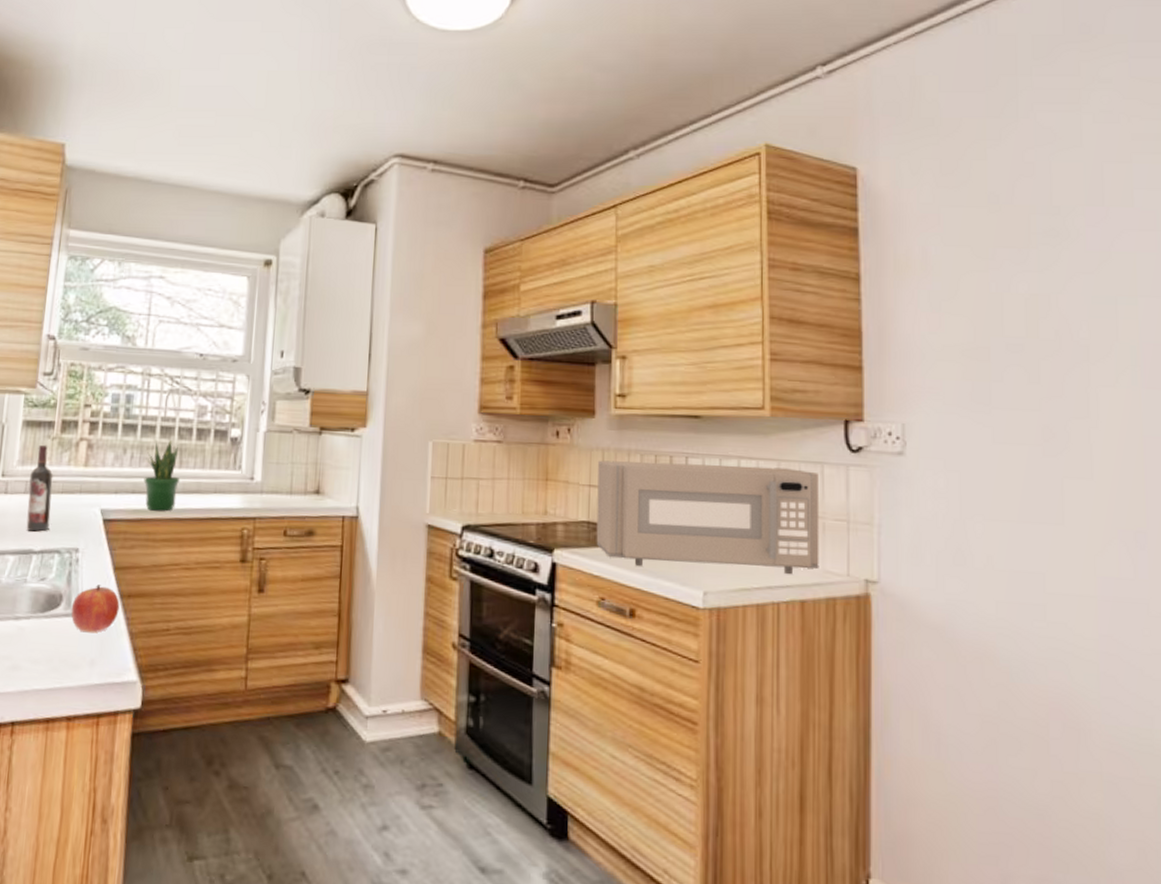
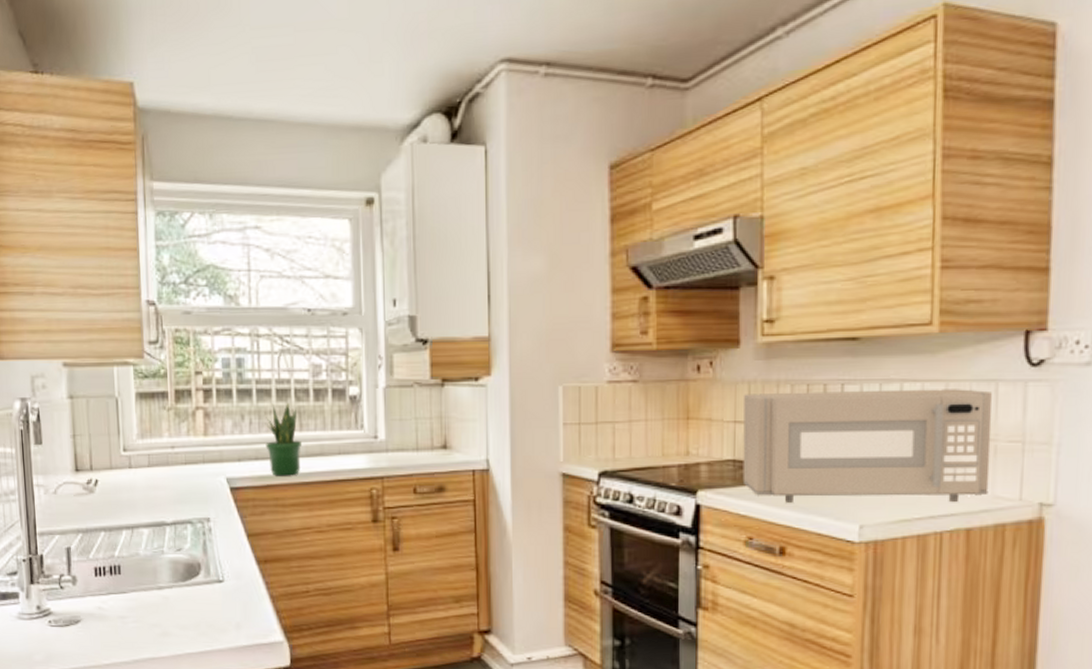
wine bottle: present [26,444,53,532] -> none [151,416,178,504]
fruit: present [71,585,120,633] -> none [211,552,258,599]

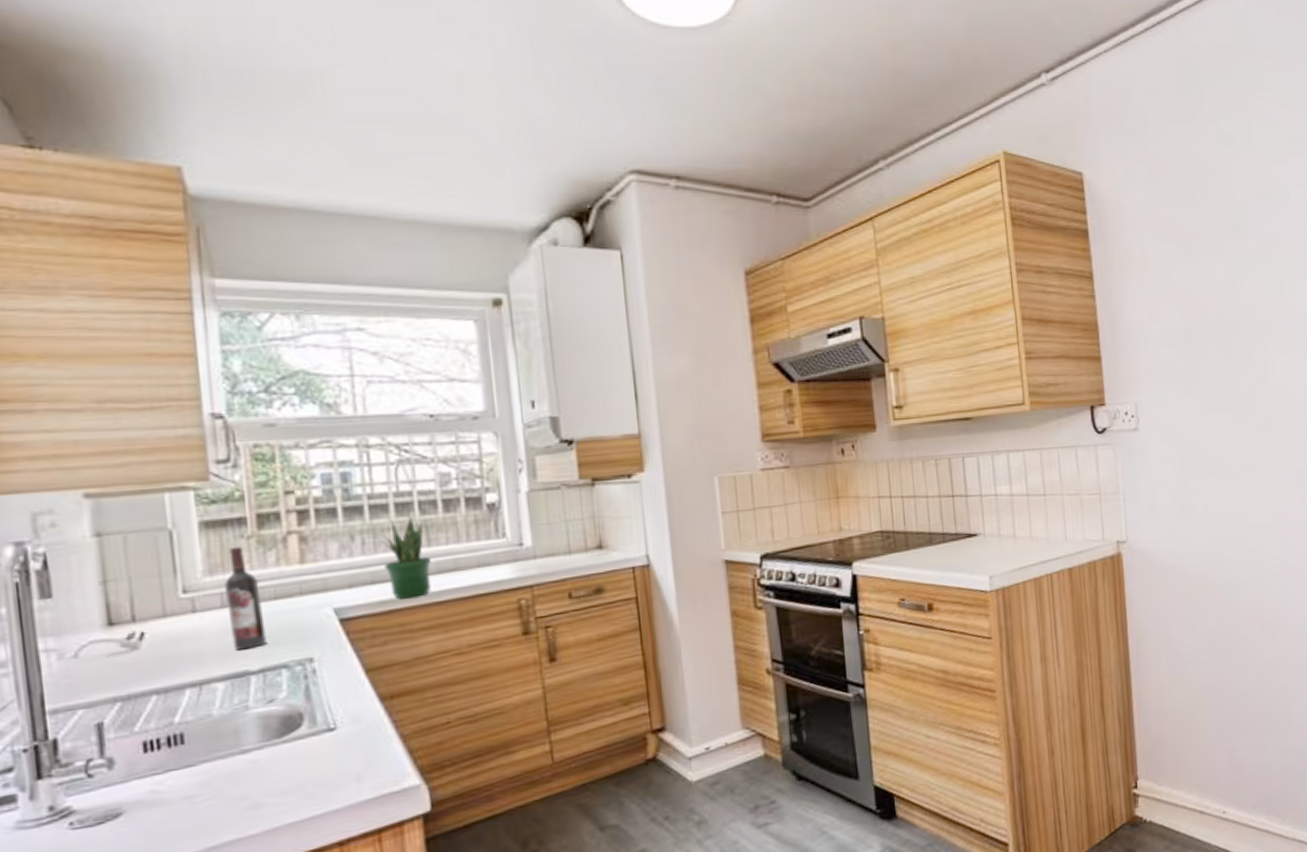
wine bottle: none [151,416,178,504] -> present [225,546,267,651]
microwave: present [742,389,992,503] -> none [884,455,1081,564]

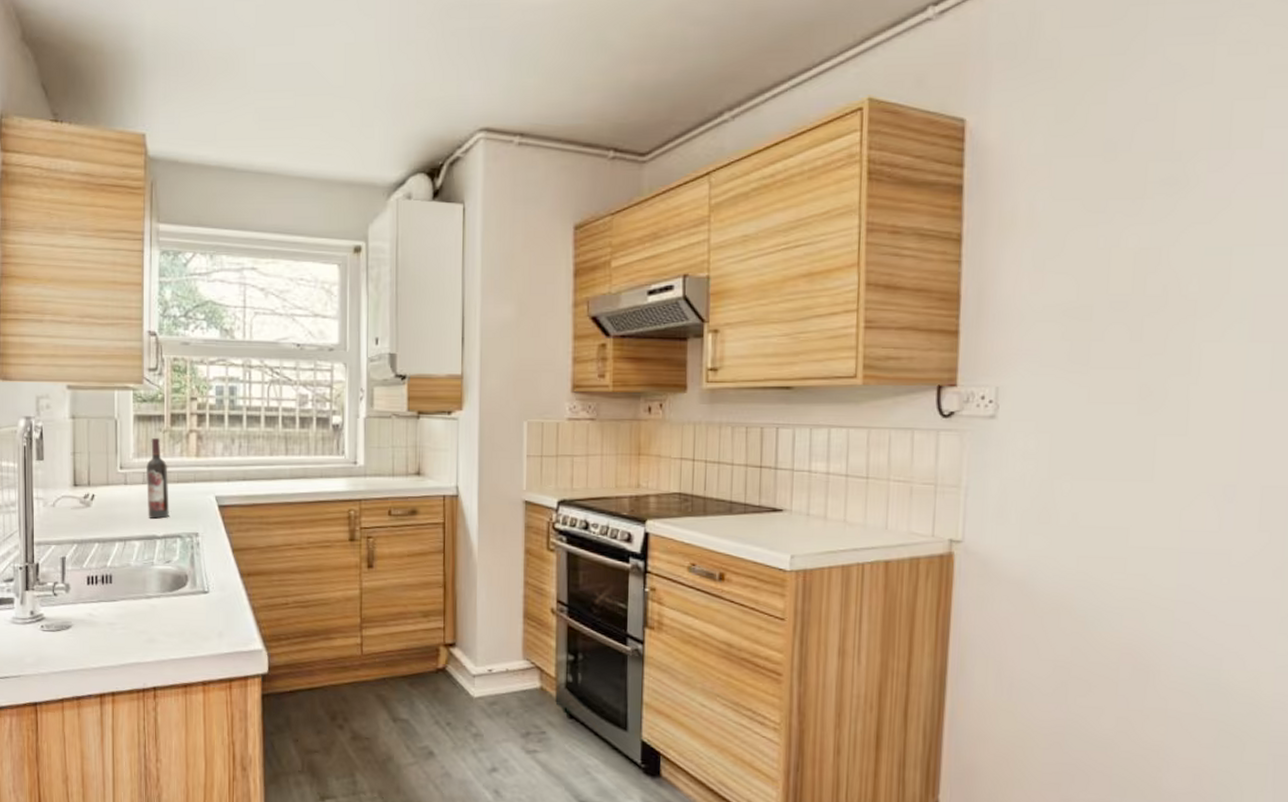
planter: present [383,517,432,599] -> none [253,429,287,496]

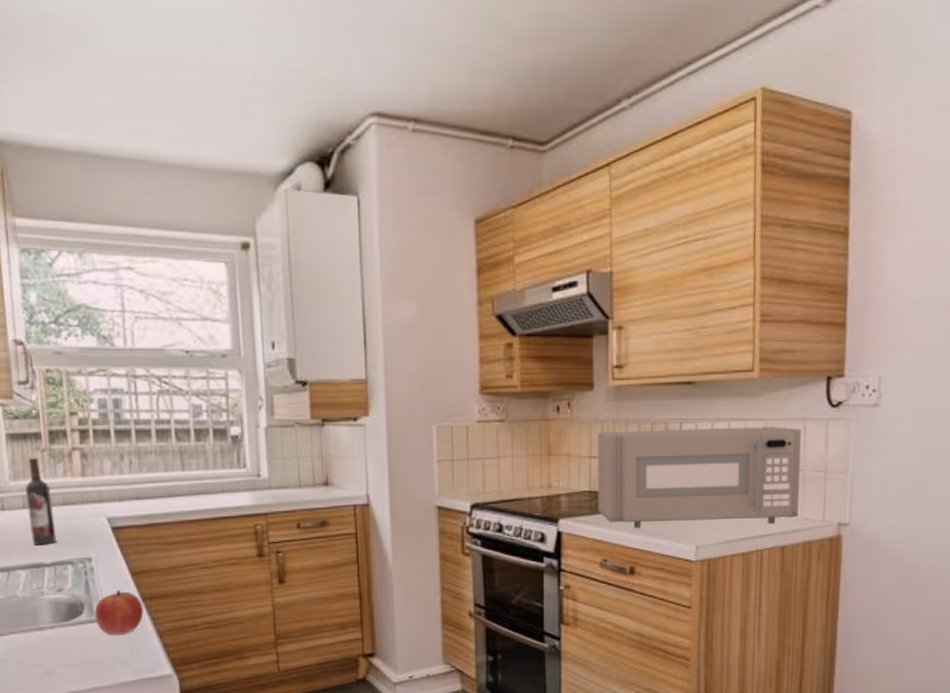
fruit: none [197,565,241,609] -> present [94,590,144,636]
microwave: none [687,433,908,537] -> present [597,427,801,528]

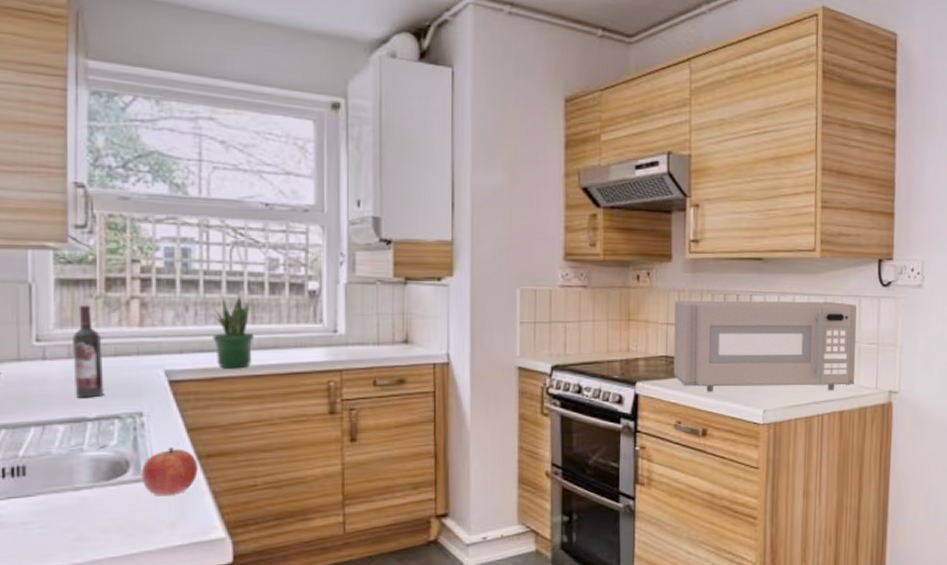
planter: none [146,443,185,515] -> present [212,295,255,369]

